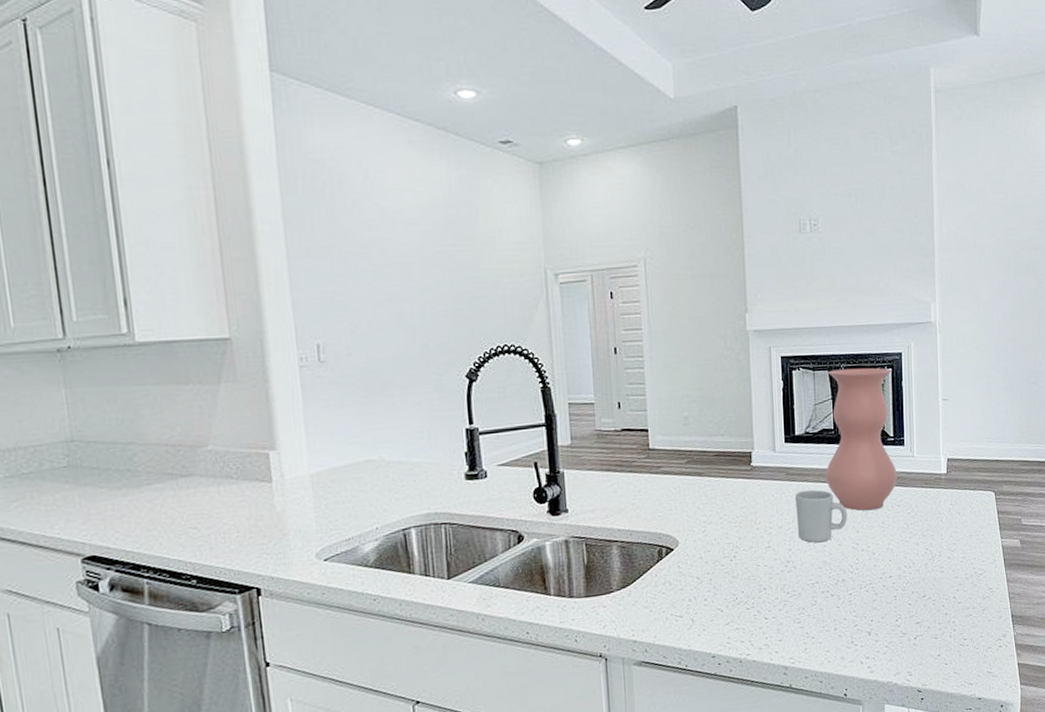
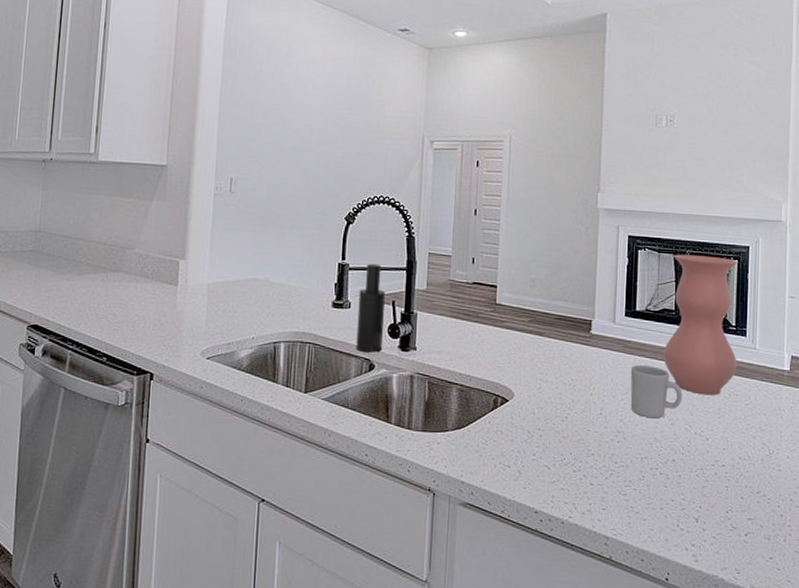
soap dispenser: none [494,423,530,524] -> present [356,263,385,353]

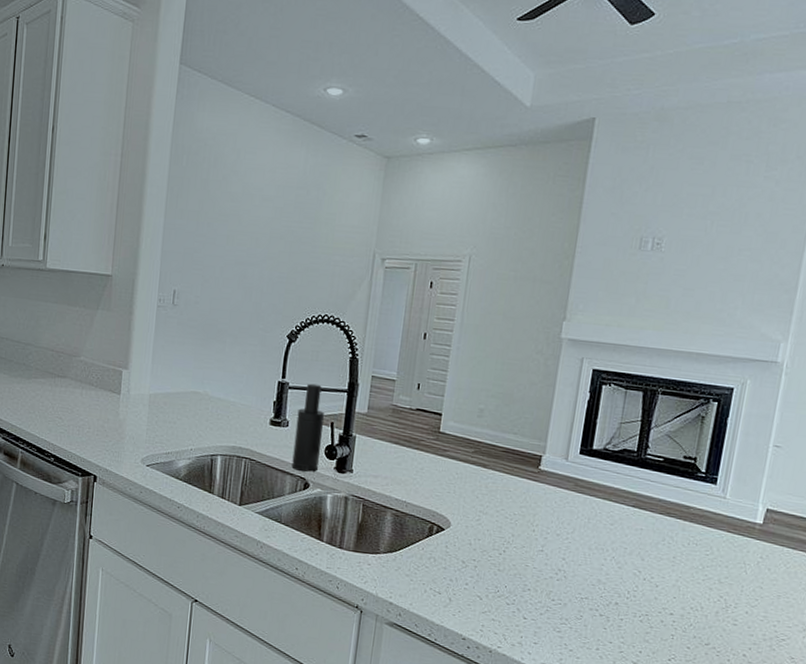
mug: present [630,364,683,419] -> none [575,504,636,561]
vase: present [662,254,739,396] -> none [617,392,719,543]

